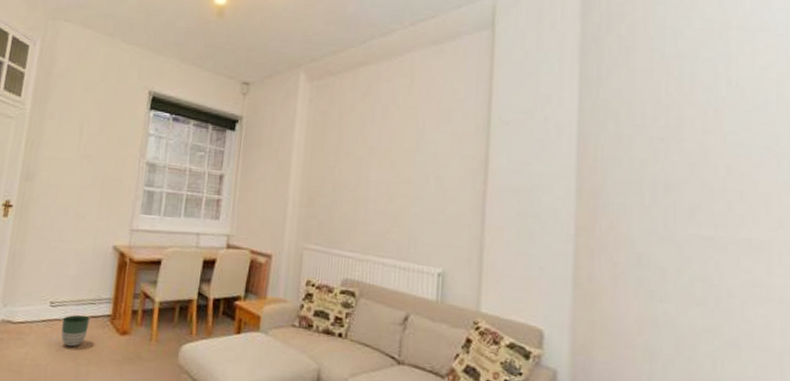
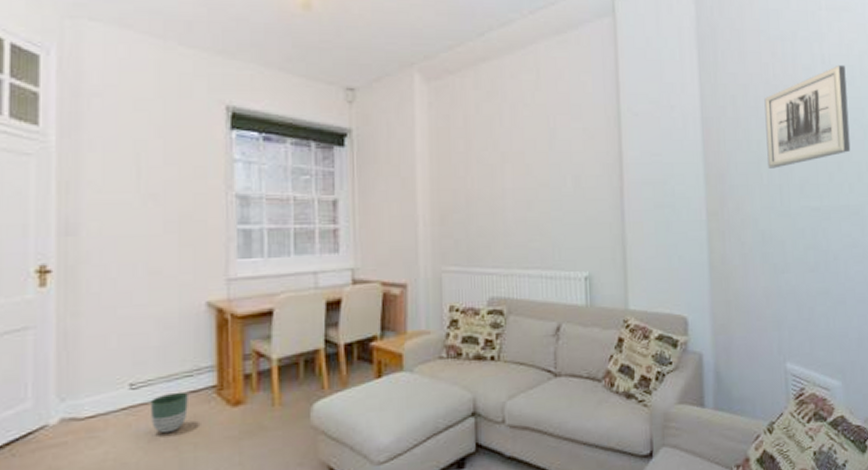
wall art: none [652,87,758,191] -> present [764,64,851,169]

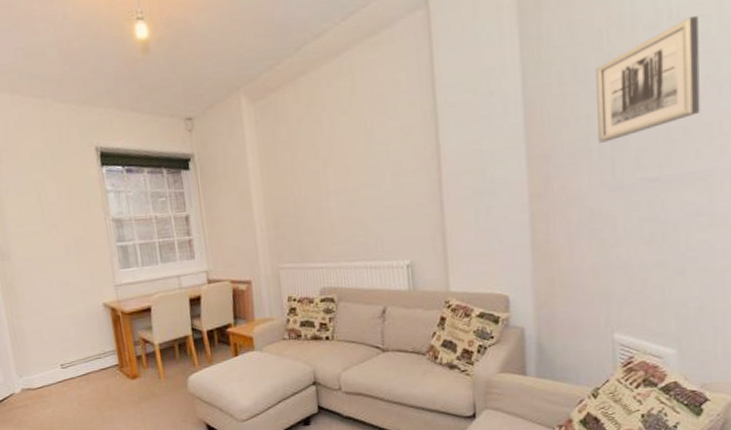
planter: present [150,391,188,434] -> none [75,369,102,399]

